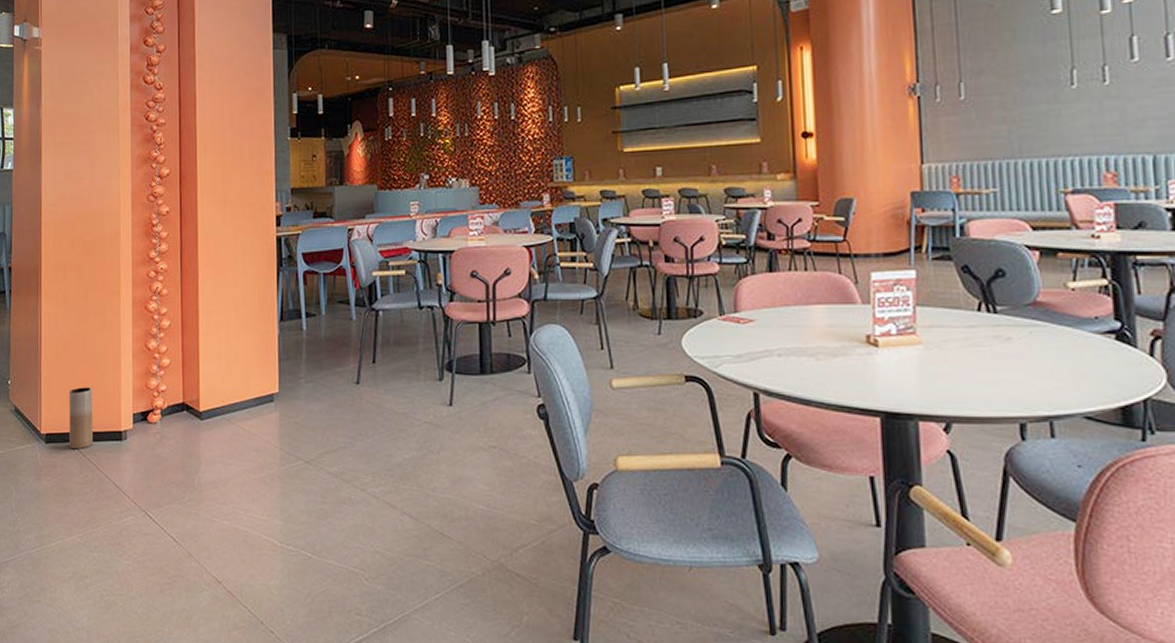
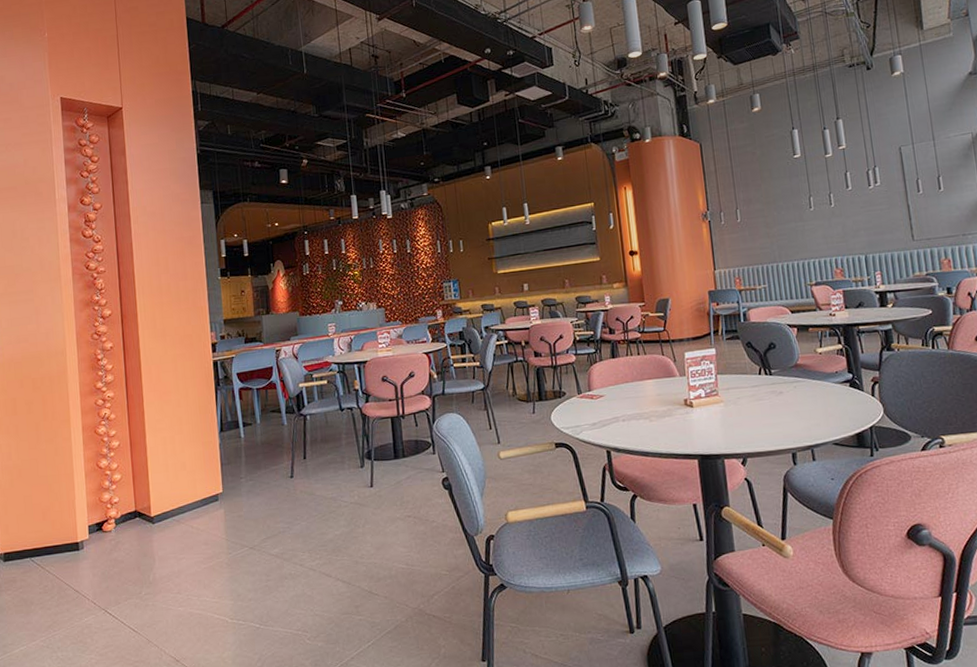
vase: present [69,387,93,450] -> none [25,507,51,564]

